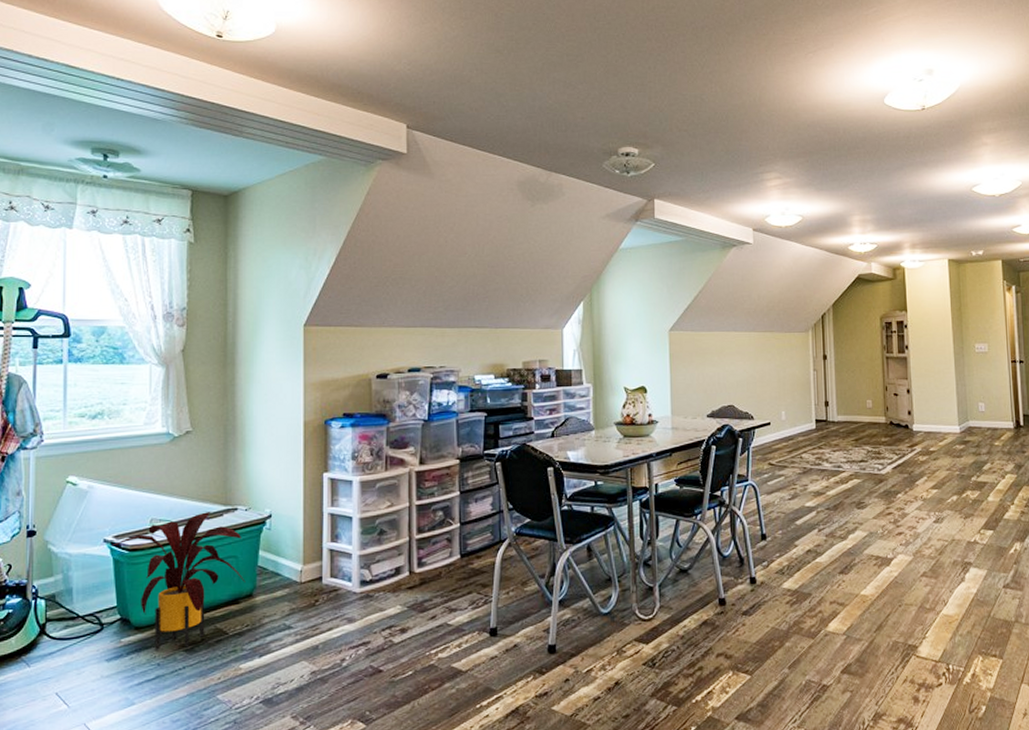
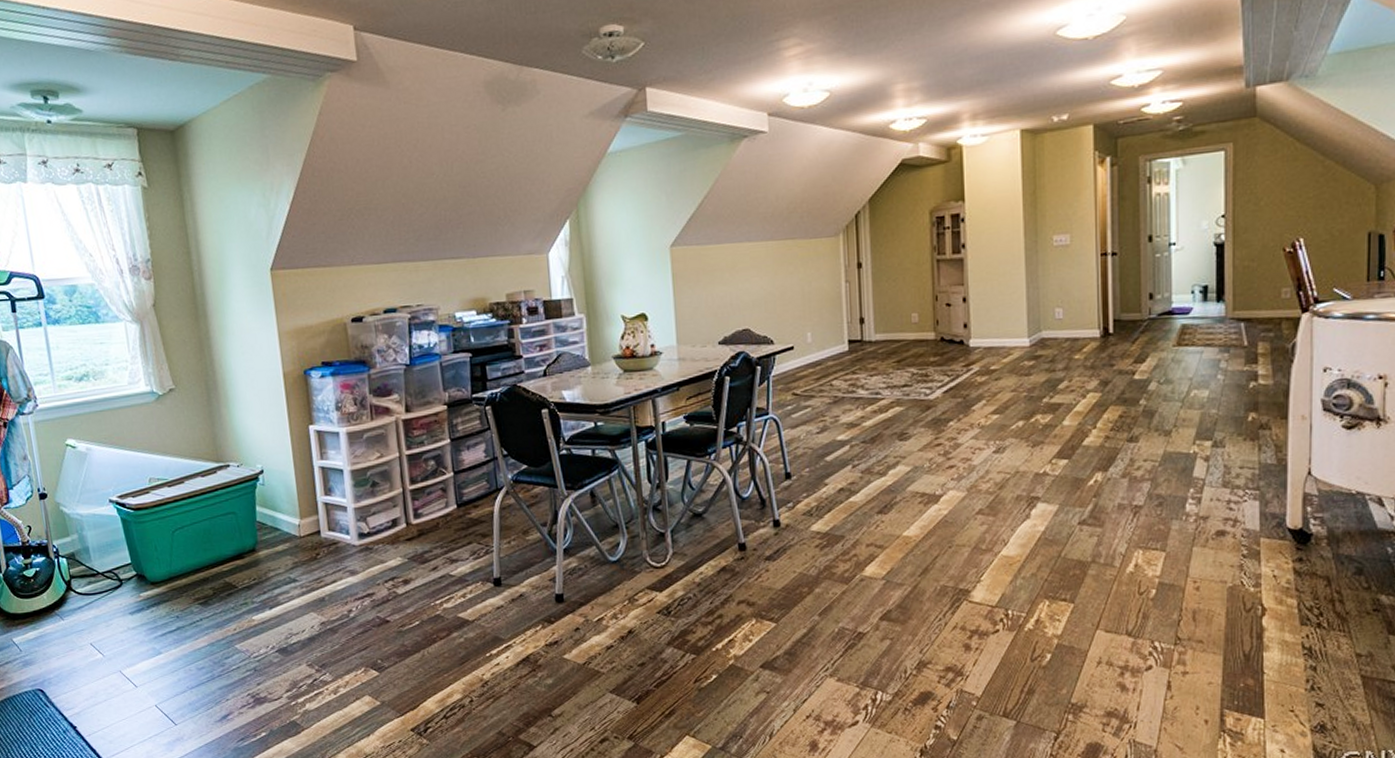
house plant: present [110,510,245,650] -> none [116,468,247,604]

